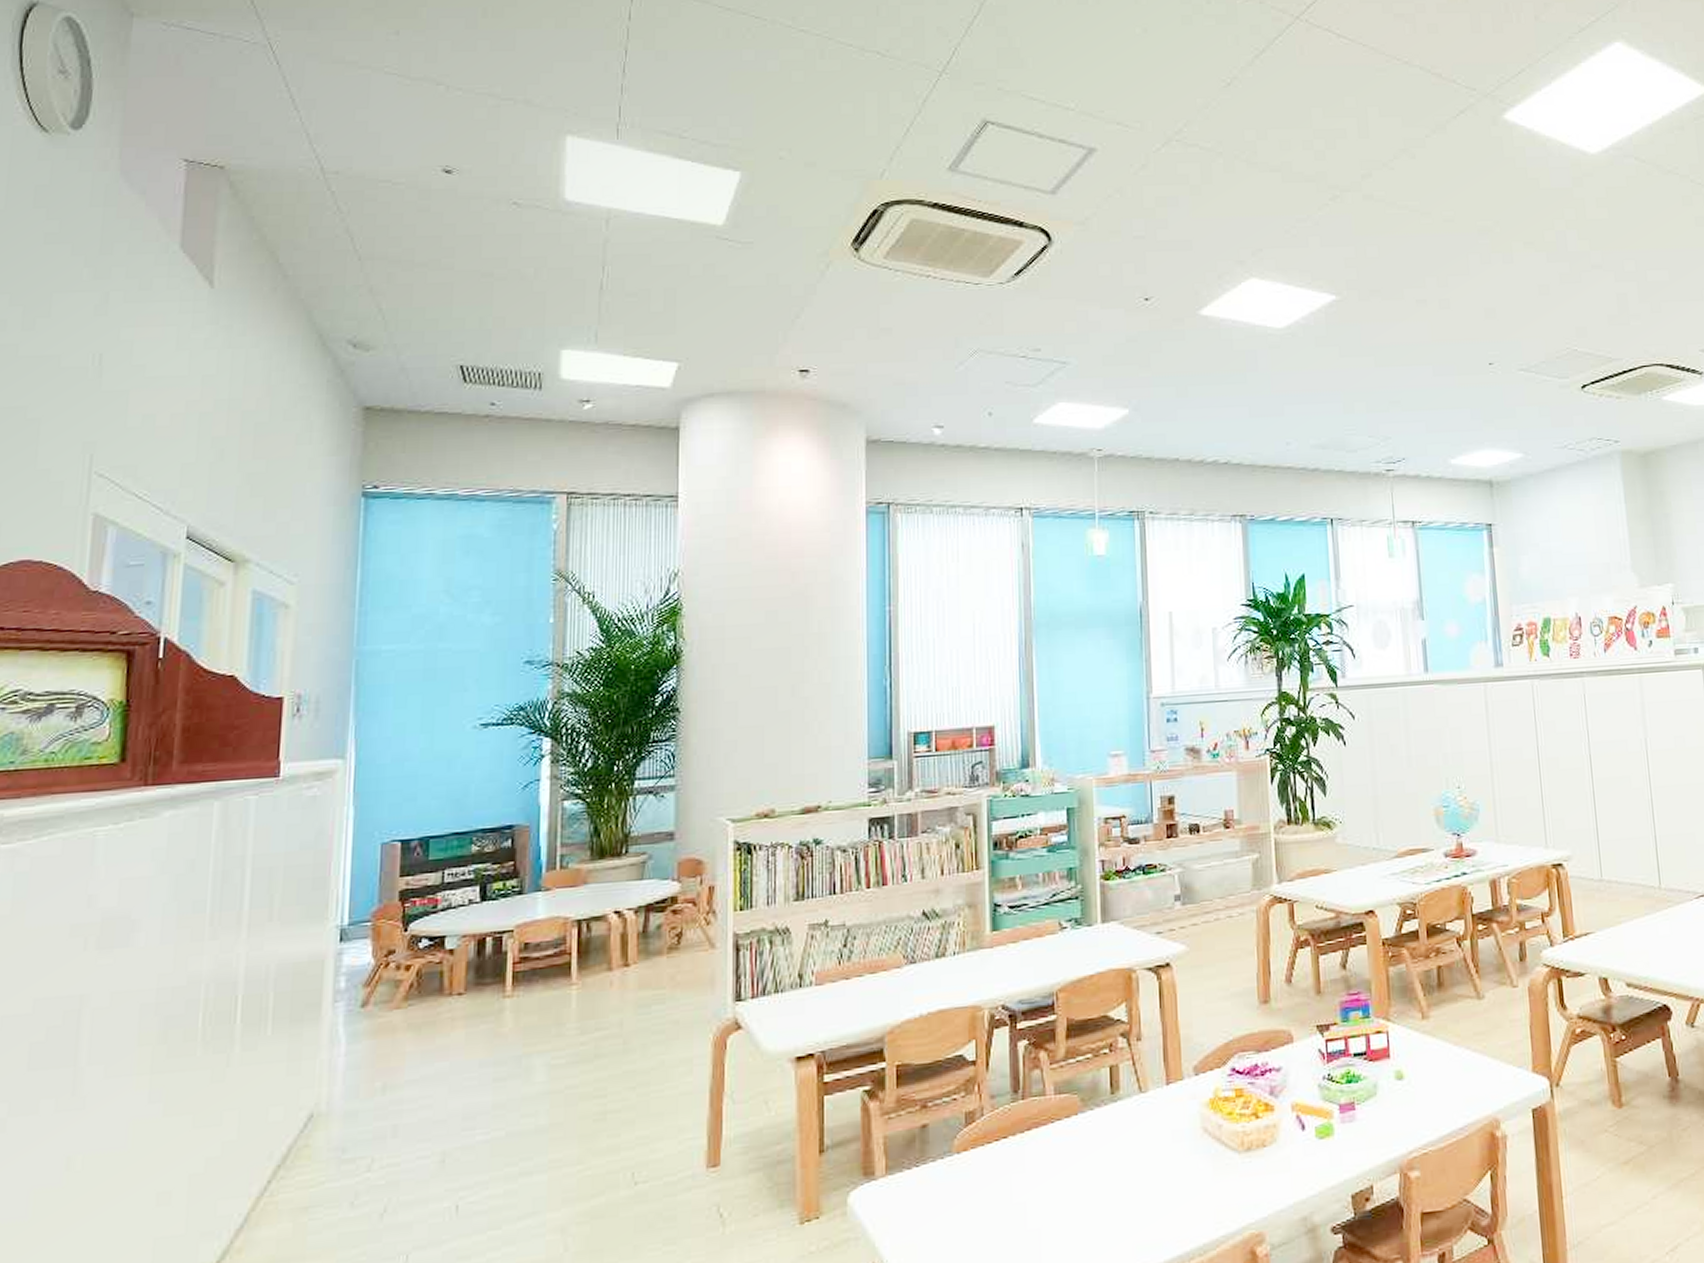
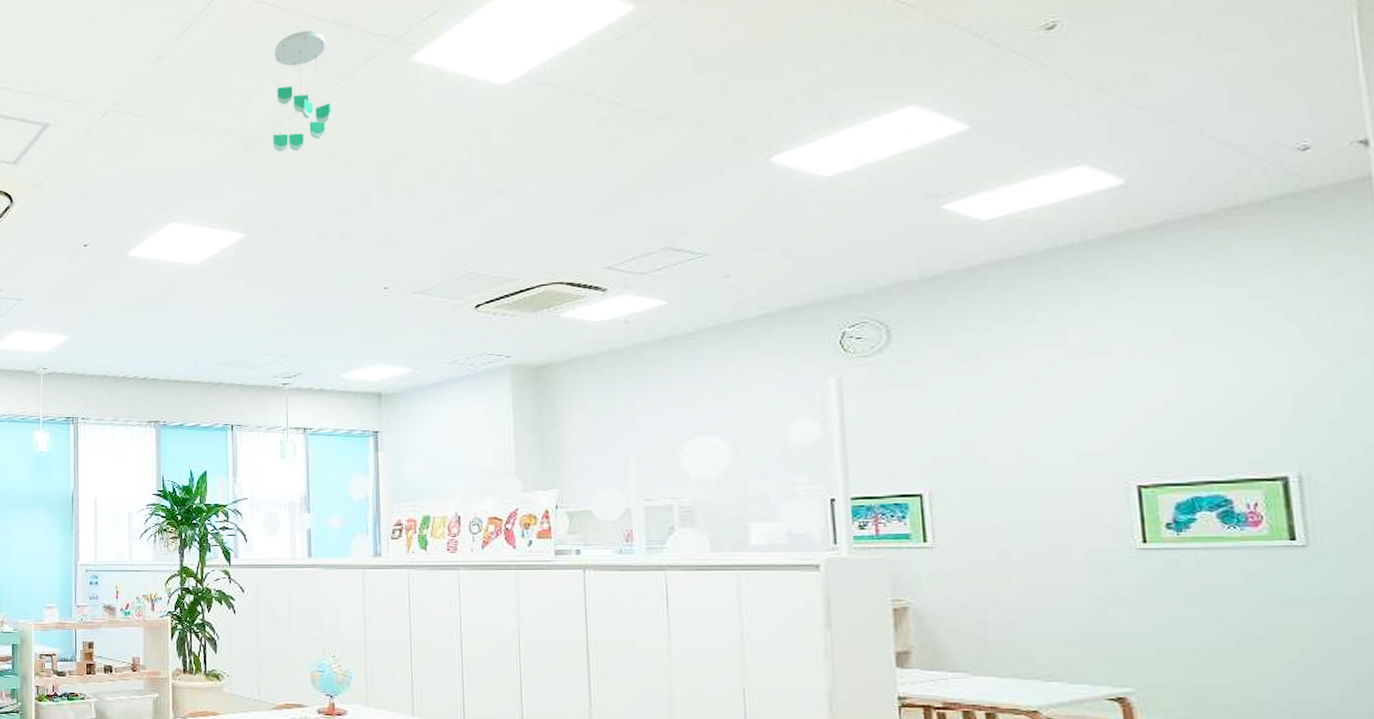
ceiling mobile: none [1359,74,1424,206] -> present [273,30,331,152]

